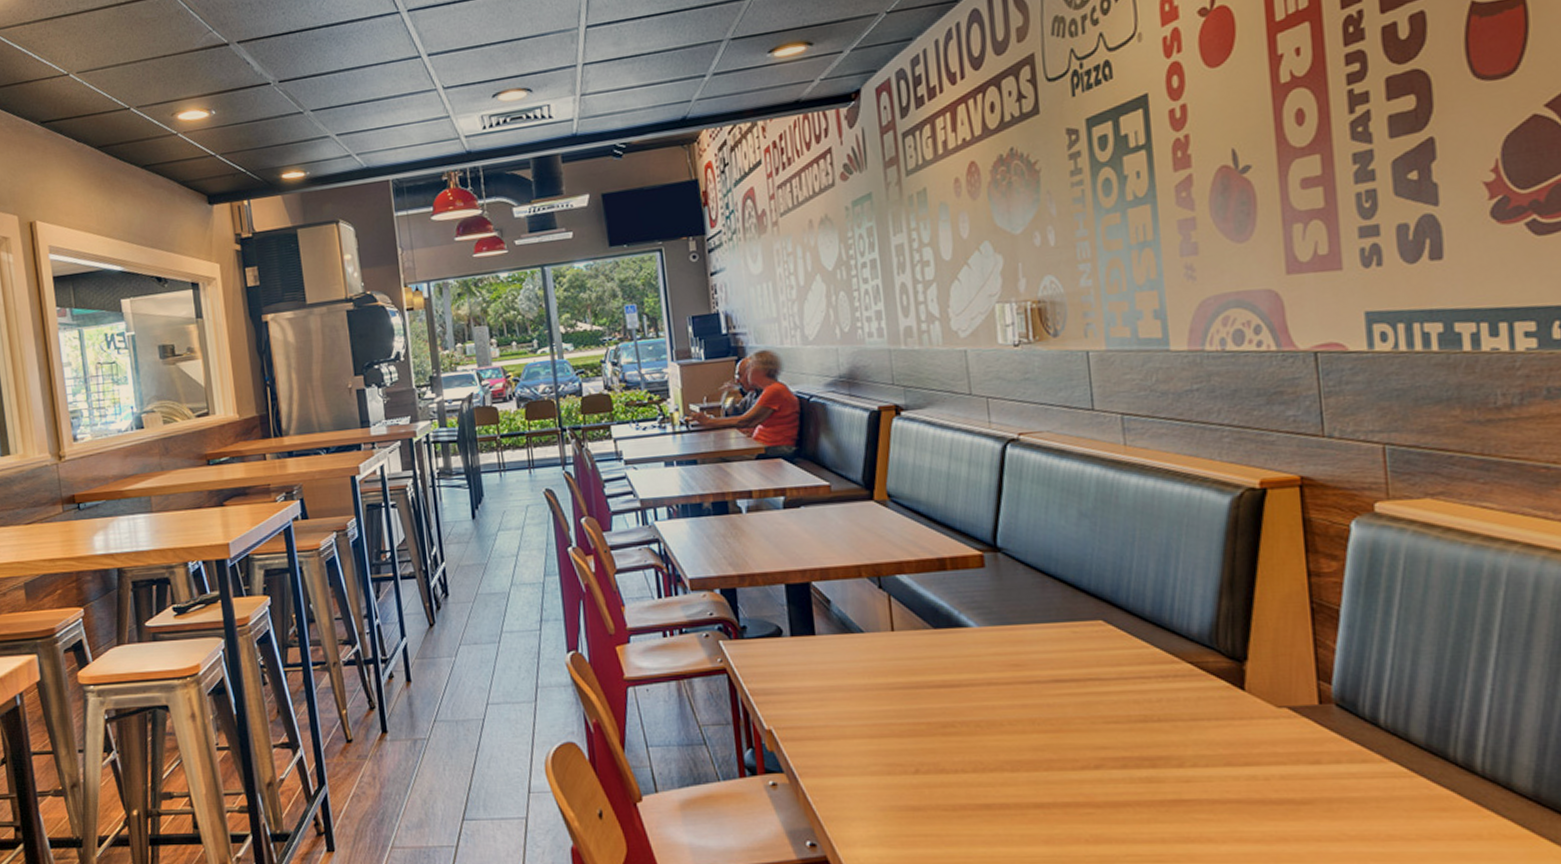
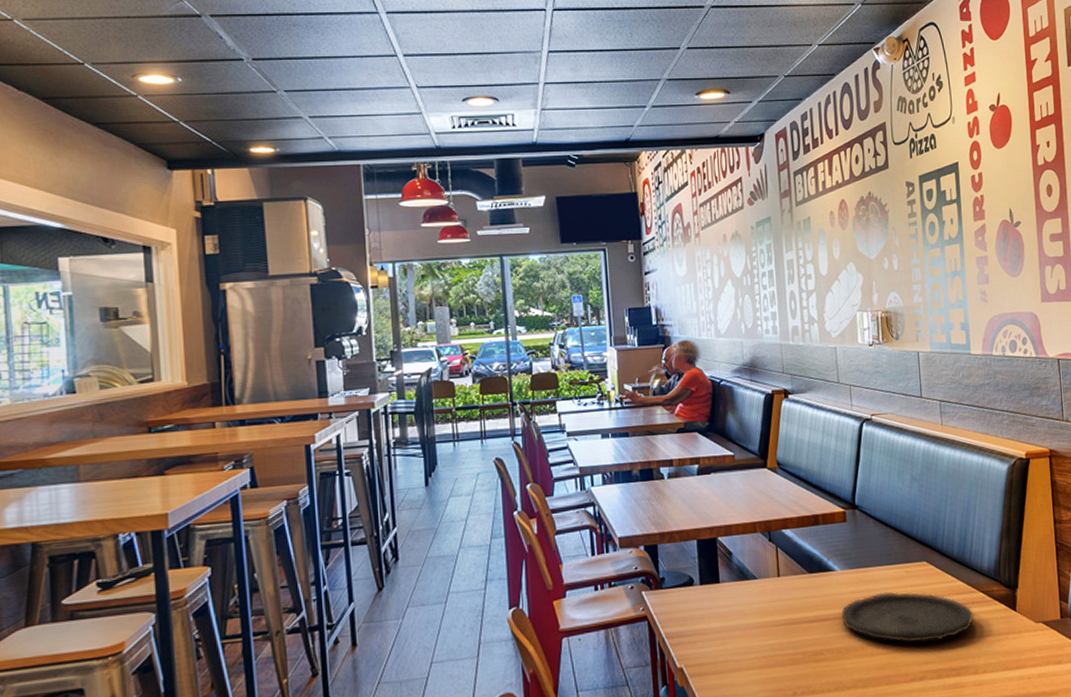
plate: none [980,655,1177,722] -> present [841,591,974,644]

